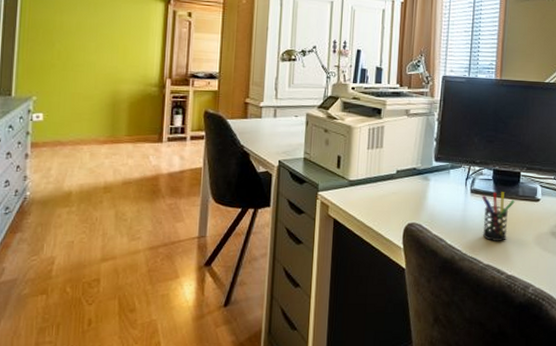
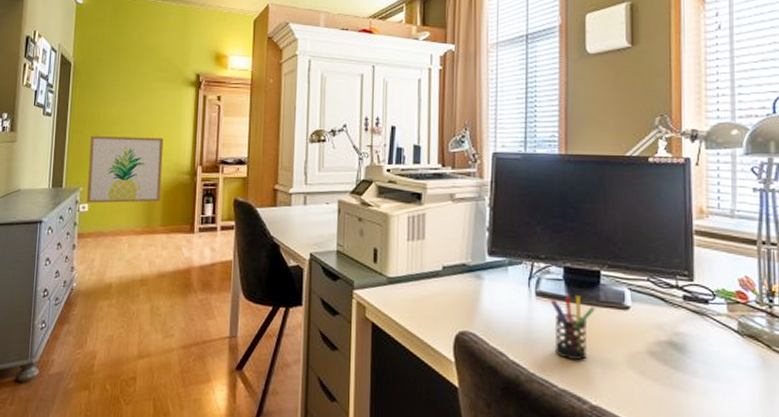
wall art: none [41,45,130,113] -> present [87,136,164,204]

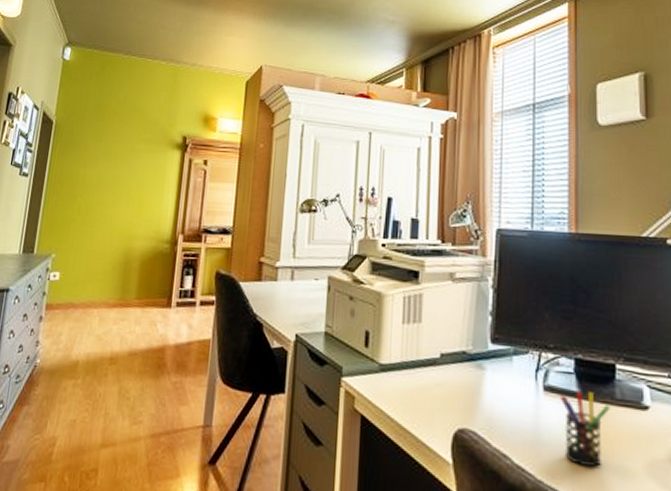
wall art: present [87,136,164,204] -> none [58,199,145,273]

